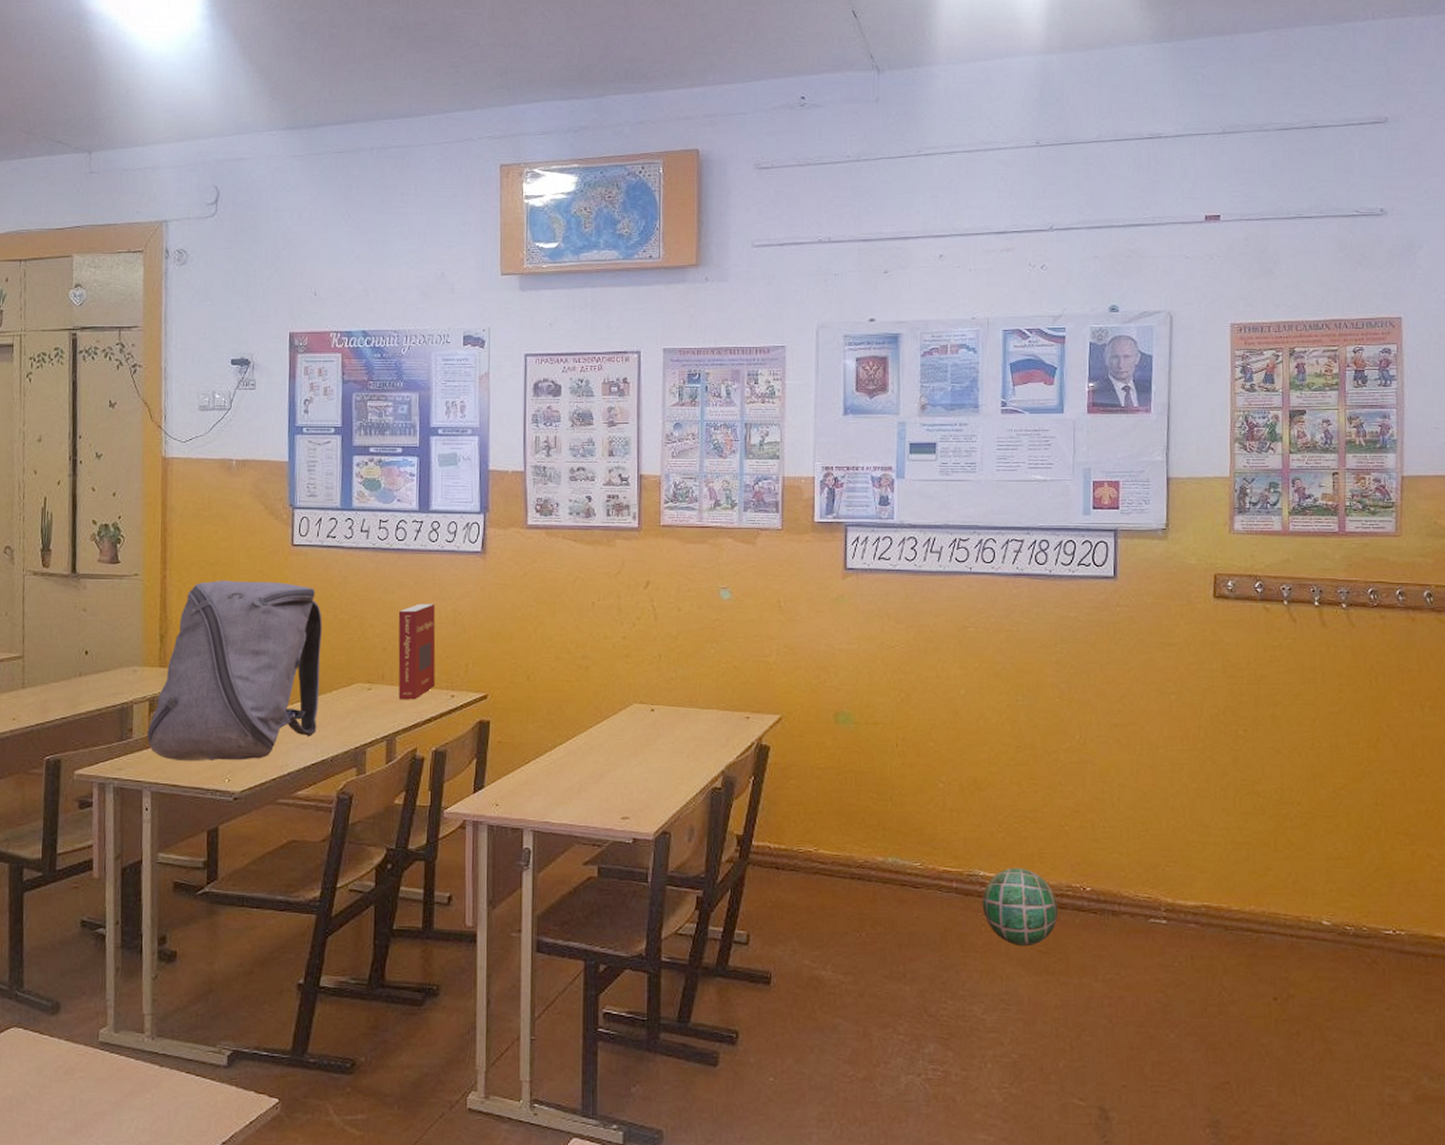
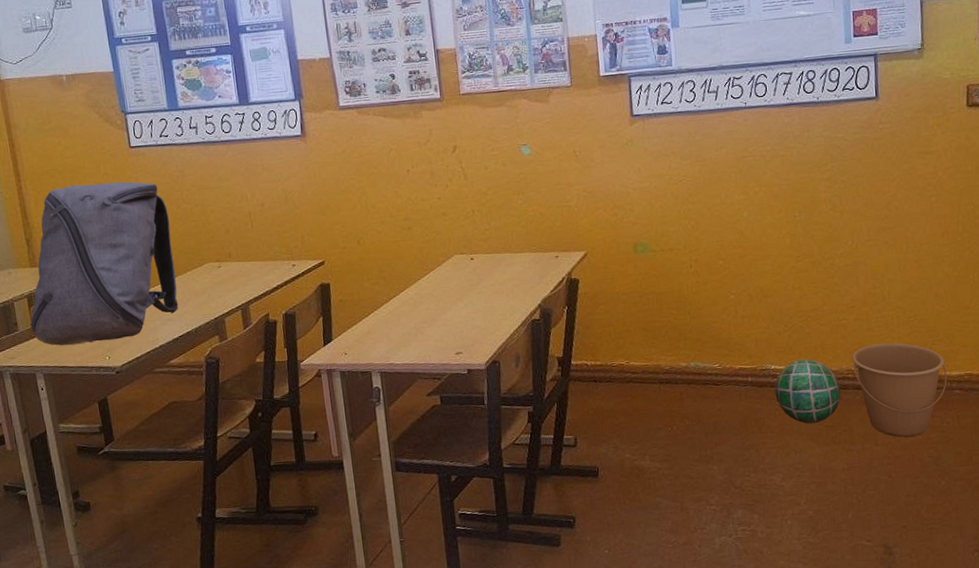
book: present [398,603,436,700] -> none [234,186,277,274]
bucket: none [1072,859,1181,974] -> present [851,343,947,437]

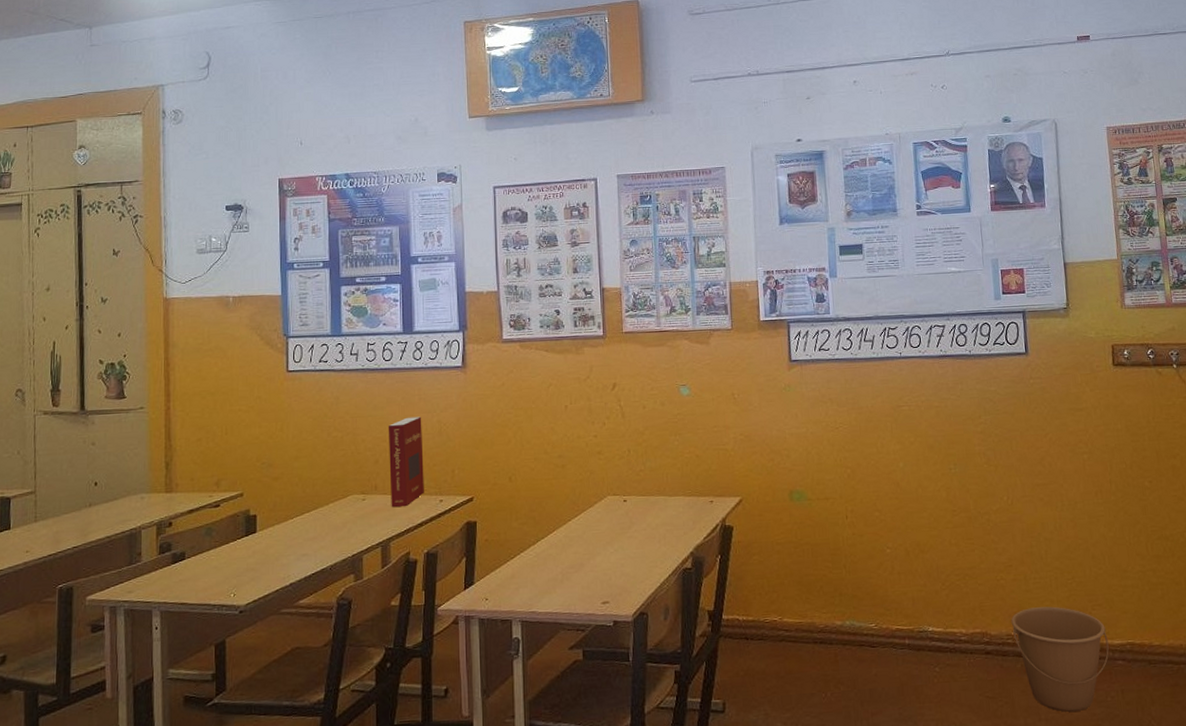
backpack: present [30,181,179,346] -> none [155,406,317,580]
book: none [234,186,277,274] -> present [388,416,424,508]
volleyball: present [774,359,841,424] -> none [932,621,1002,694]

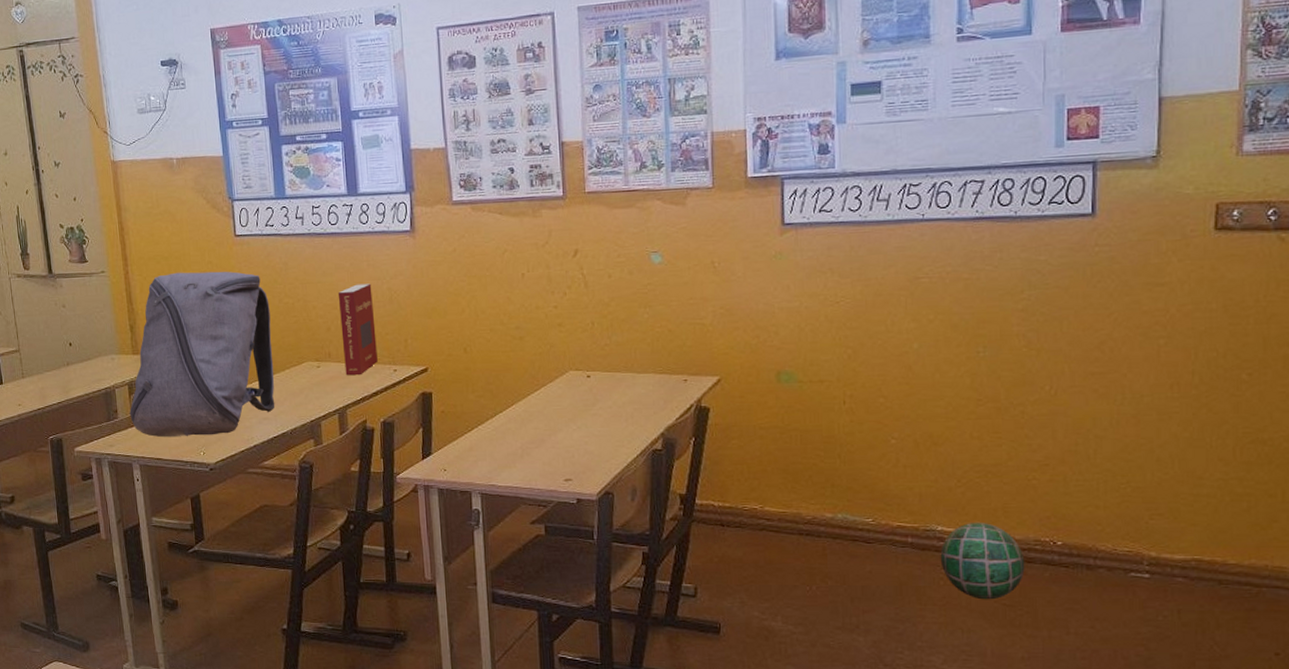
backpack: none [155,406,317,580] -> present [129,271,275,438]
volleyball: none [932,621,1002,694] -> present [940,523,1025,600]
bucket: present [1011,606,1109,712] -> none [1041,512,1167,628]

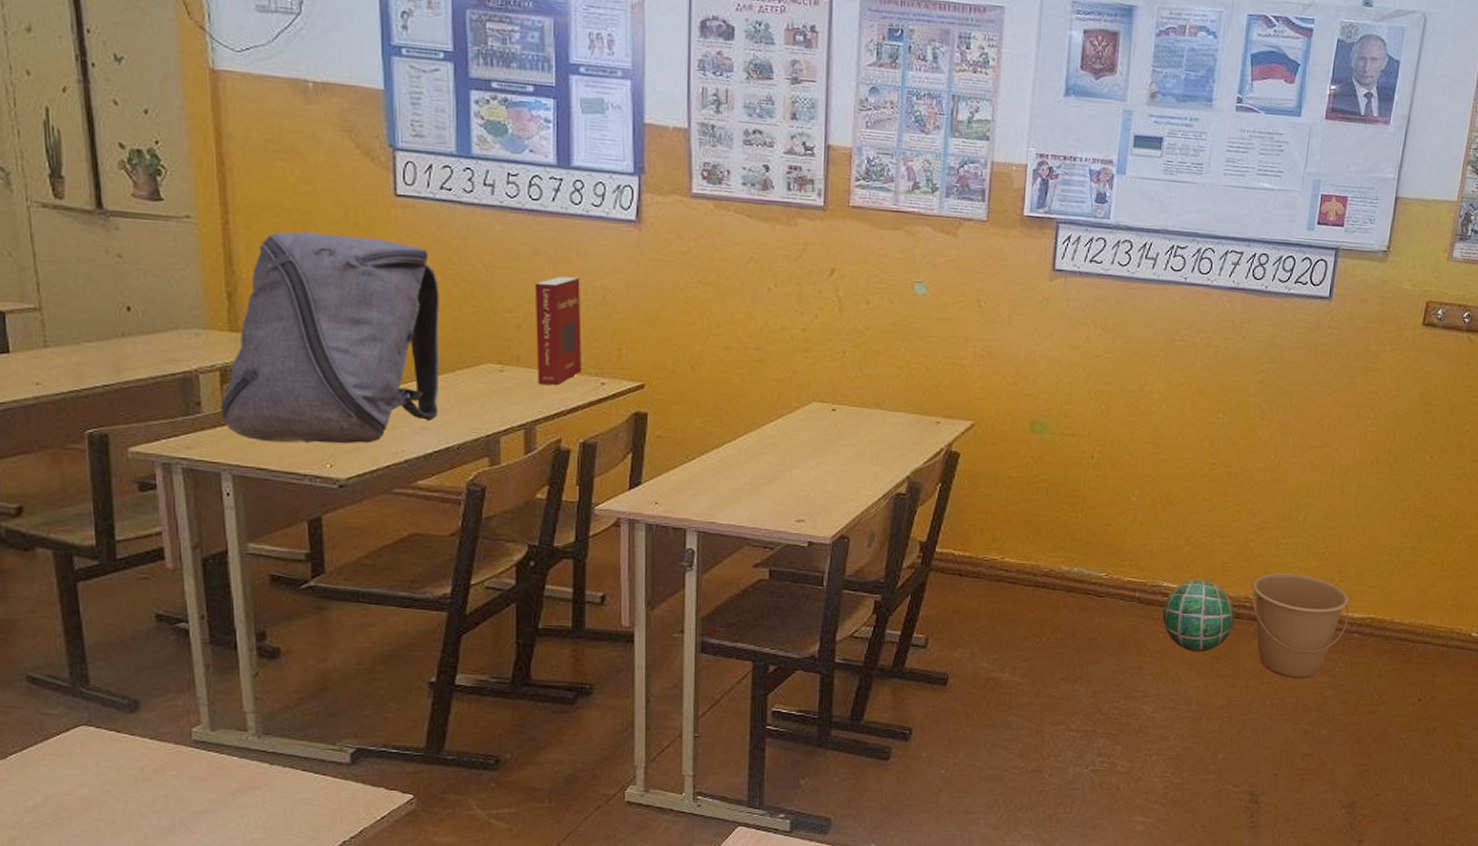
bucket: none [1041,512,1167,628] -> present [1252,573,1349,678]

